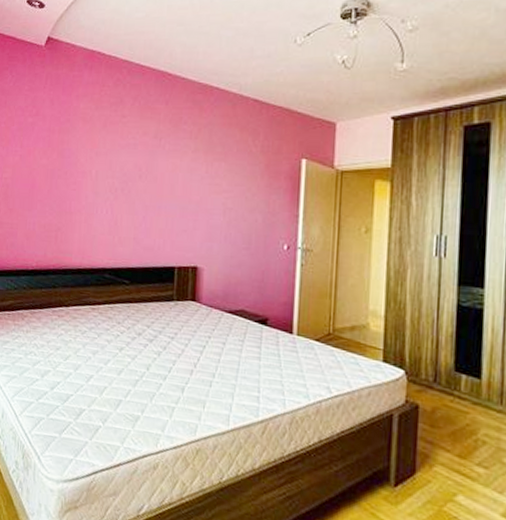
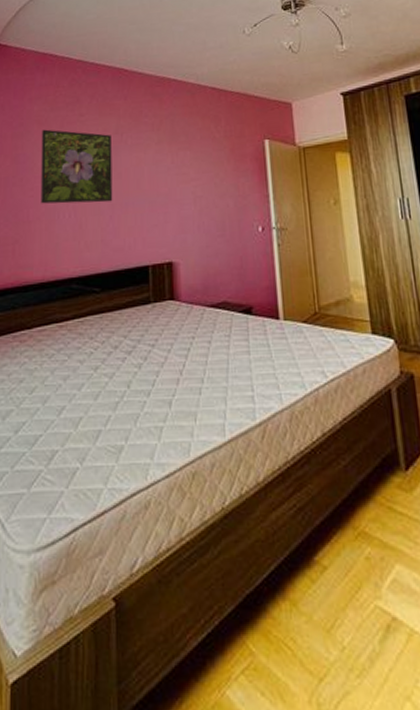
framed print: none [82,127,150,204] -> present [41,129,113,204]

